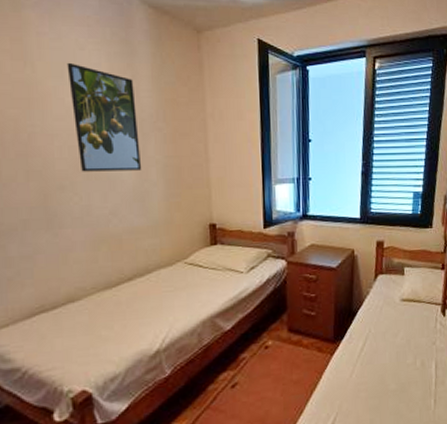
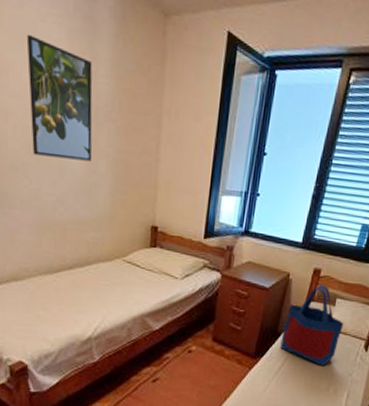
tote bag: none [357,257,417,340] -> present [280,285,344,367]

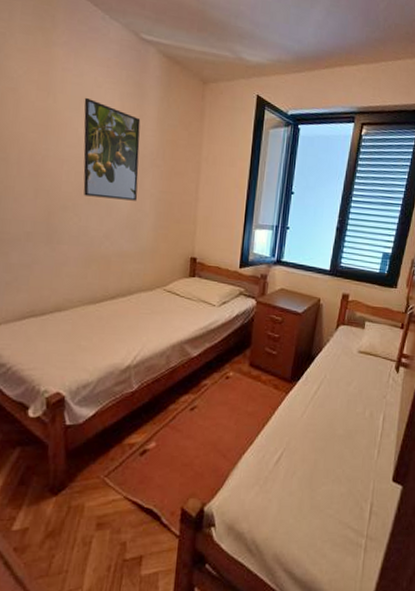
tote bag: present [280,285,344,367] -> none [315,309,374,390]

